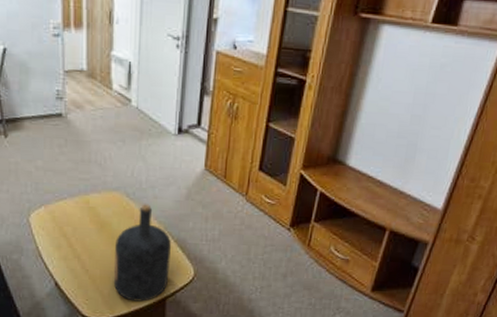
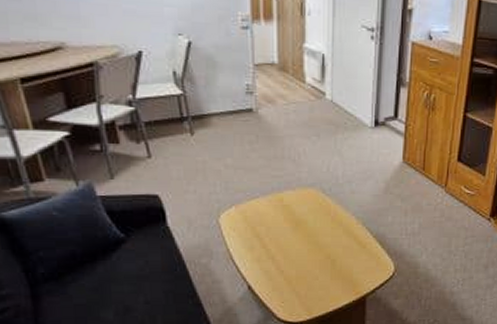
bottle: present [113,204,171,302] -> none [310,199,370,301]

